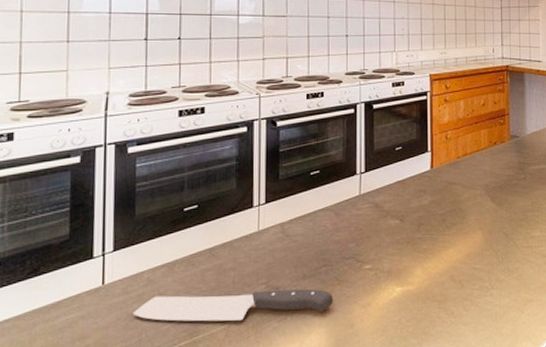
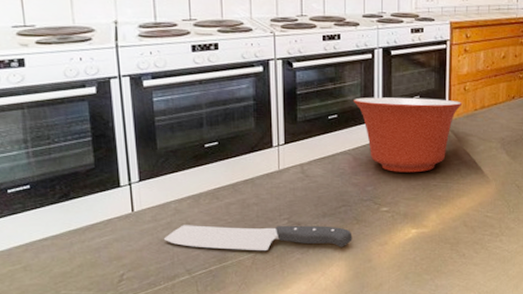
mixing bowl: none [335,148,444,226] -> present [353,97,462,173]

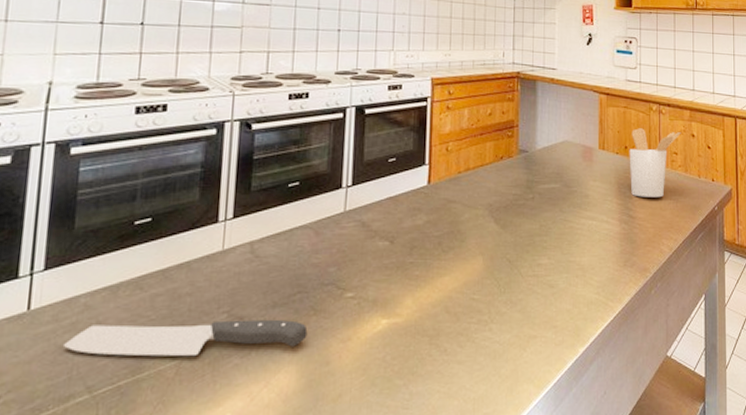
mixing bowl: present [353,97,462,173] -> none [318,160,443,248]

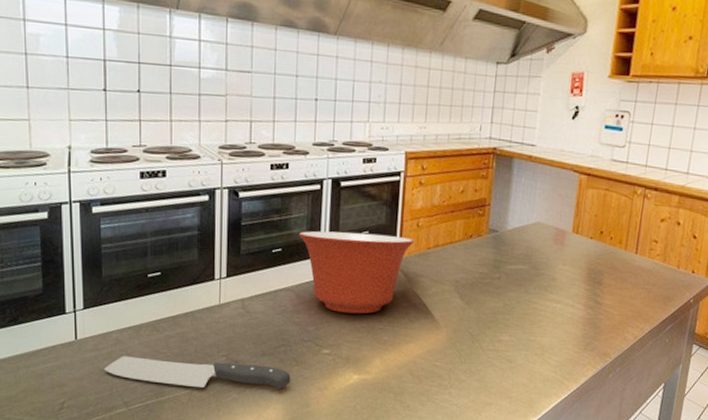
mixing bowl: none [318,160,443,248] -> present [298,230,414,314]
utensil holder: present [629,128,682,198] -> none [601,212,667,286]

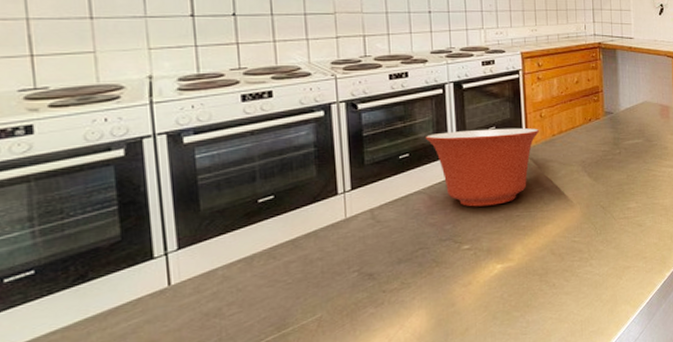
kitchen knife: present [103,356,291,390] -> none [208,272,433,318]

